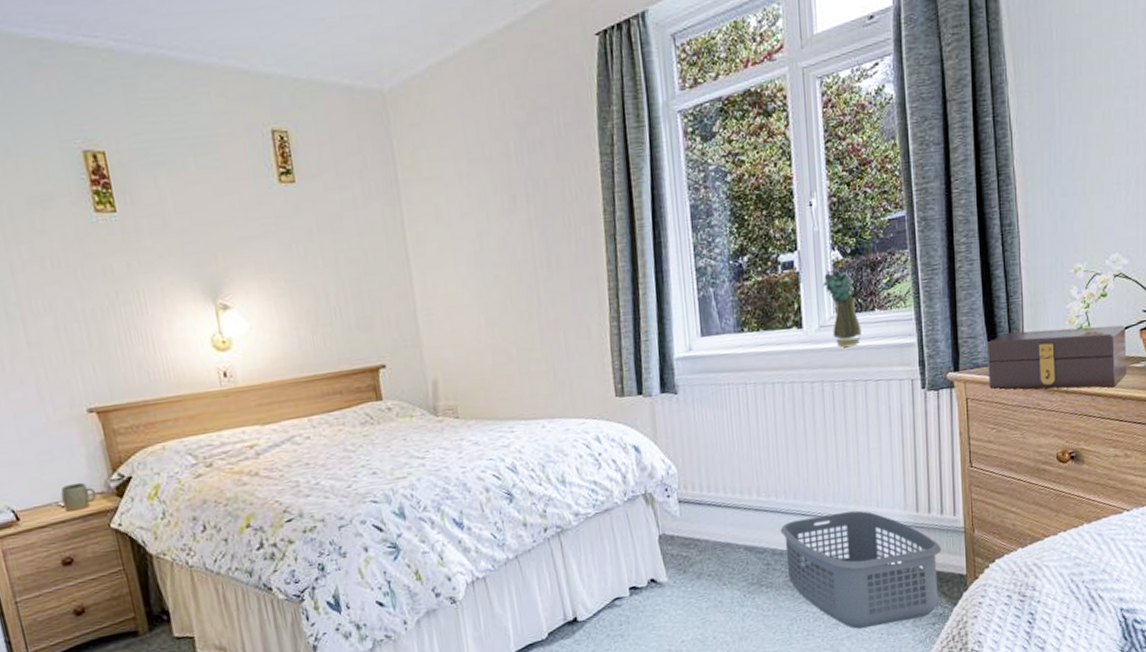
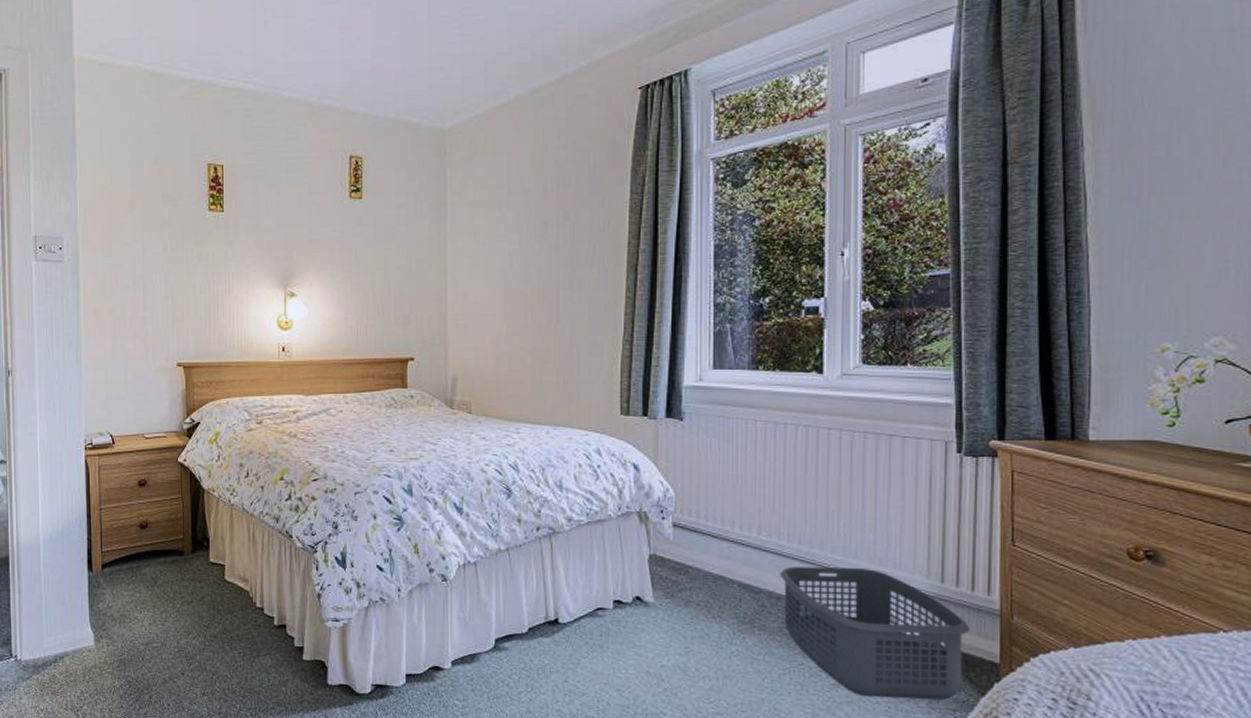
mug: present [60,482,97,512] -> none [147,421,172,443]
vase: present [823,270,862,348] -> none [849,319,890,399]
jewelry box: present [986,325,1127,390] -> none [1041,406,1230,484]

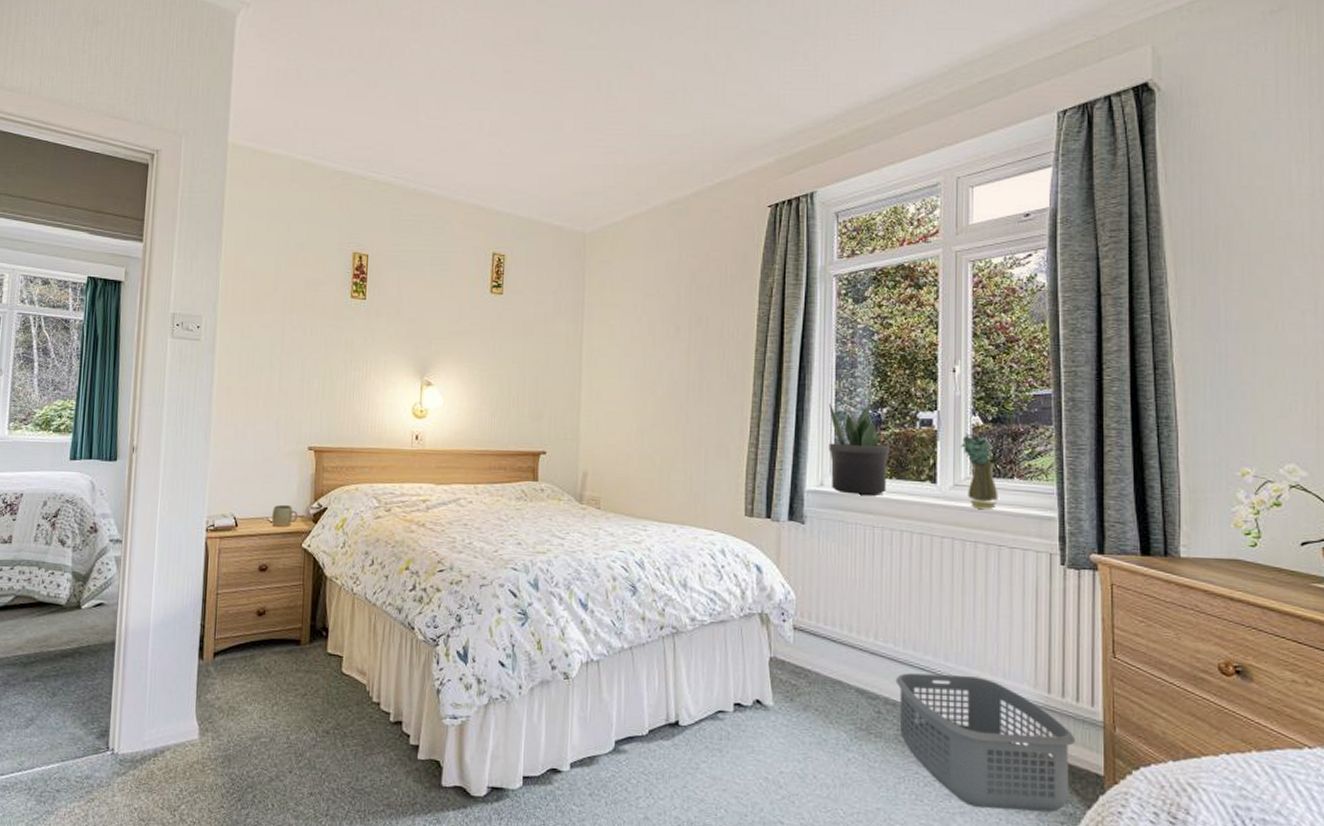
mug: none [147,421,172,443] -> present [272,504,298,527]
planter: none [707,294,773,388] -> present [828,403,890,495]
vase: none [849,319,890,399] -> present [961,433,998,510]

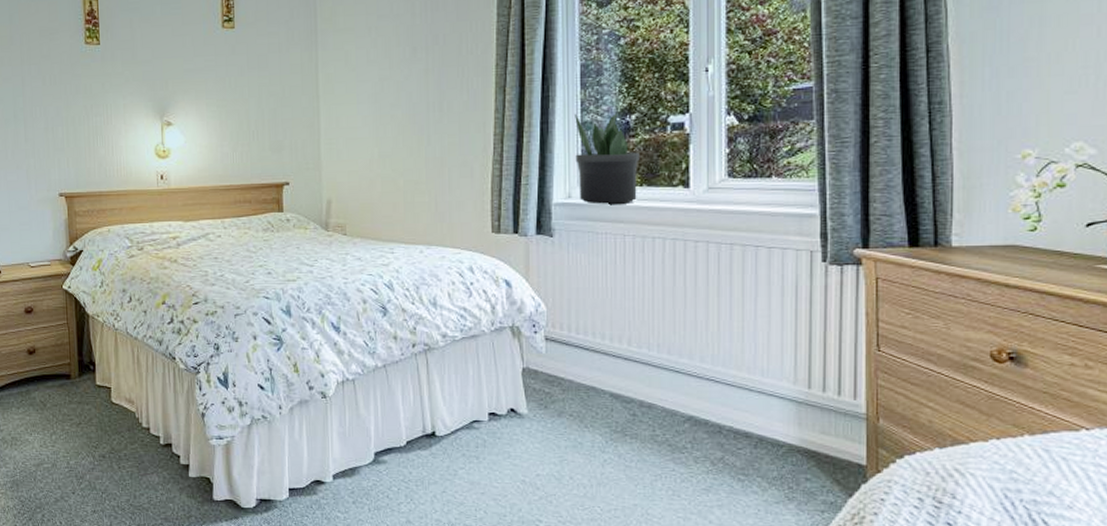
mug: present [272,504,298,527] -> none [32,249,56,271]
clothes hamper: present [895,673,1075,812] -> none [650,376,836,501]
vase: present [961,433,998,510] -> none [715,134,755,212]

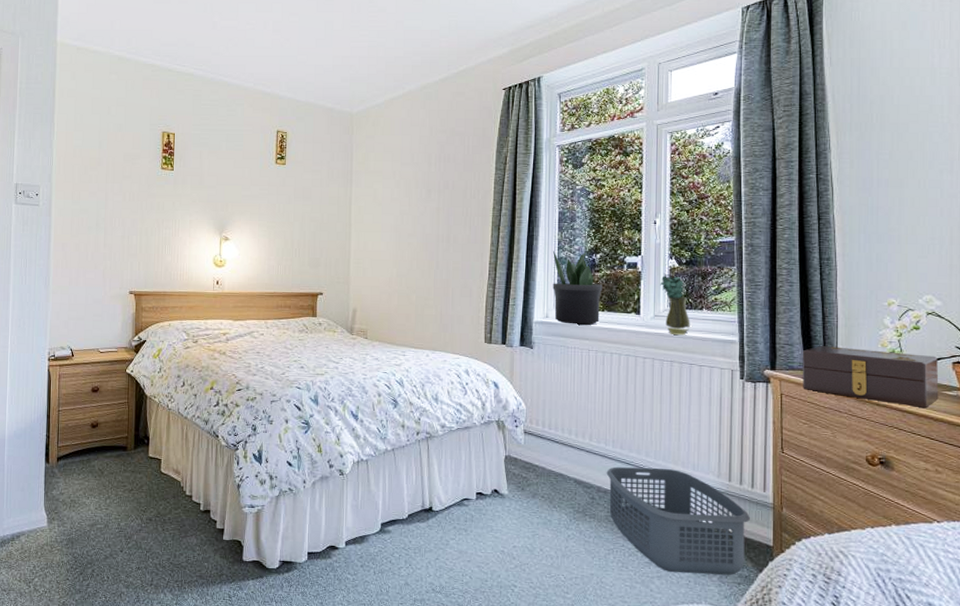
clothes hamper: none [650,376,836,501] -> present [606,467,750,575]
vase: none [715,134,755,212] -> present [660,273,690,336]
jewelry box: none [904,214,1091,287] -> present [802,345,939,407]

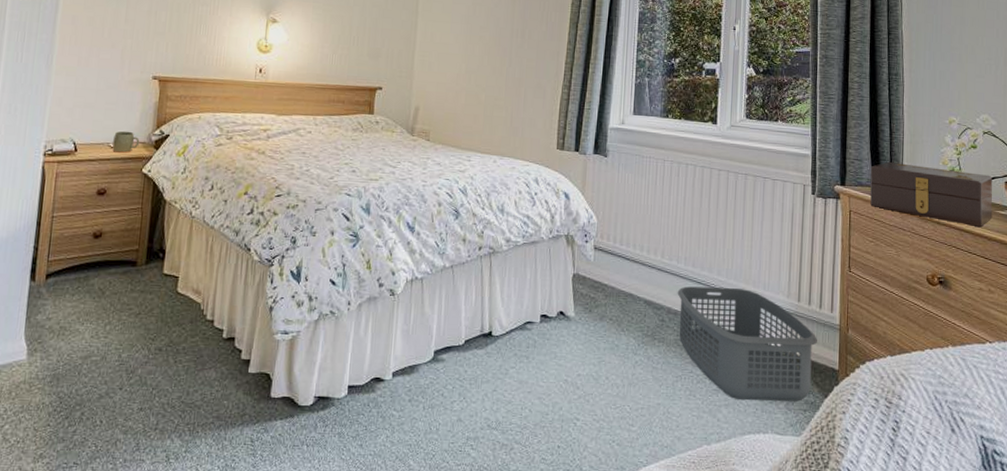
mug: none [101,338,123,357] -> present [112,131,140,153]
planter: present [552,250,602,325] -> none [630,52,680,133]
vase: present [660,273,690,336] -> none [737,82,766,148]

